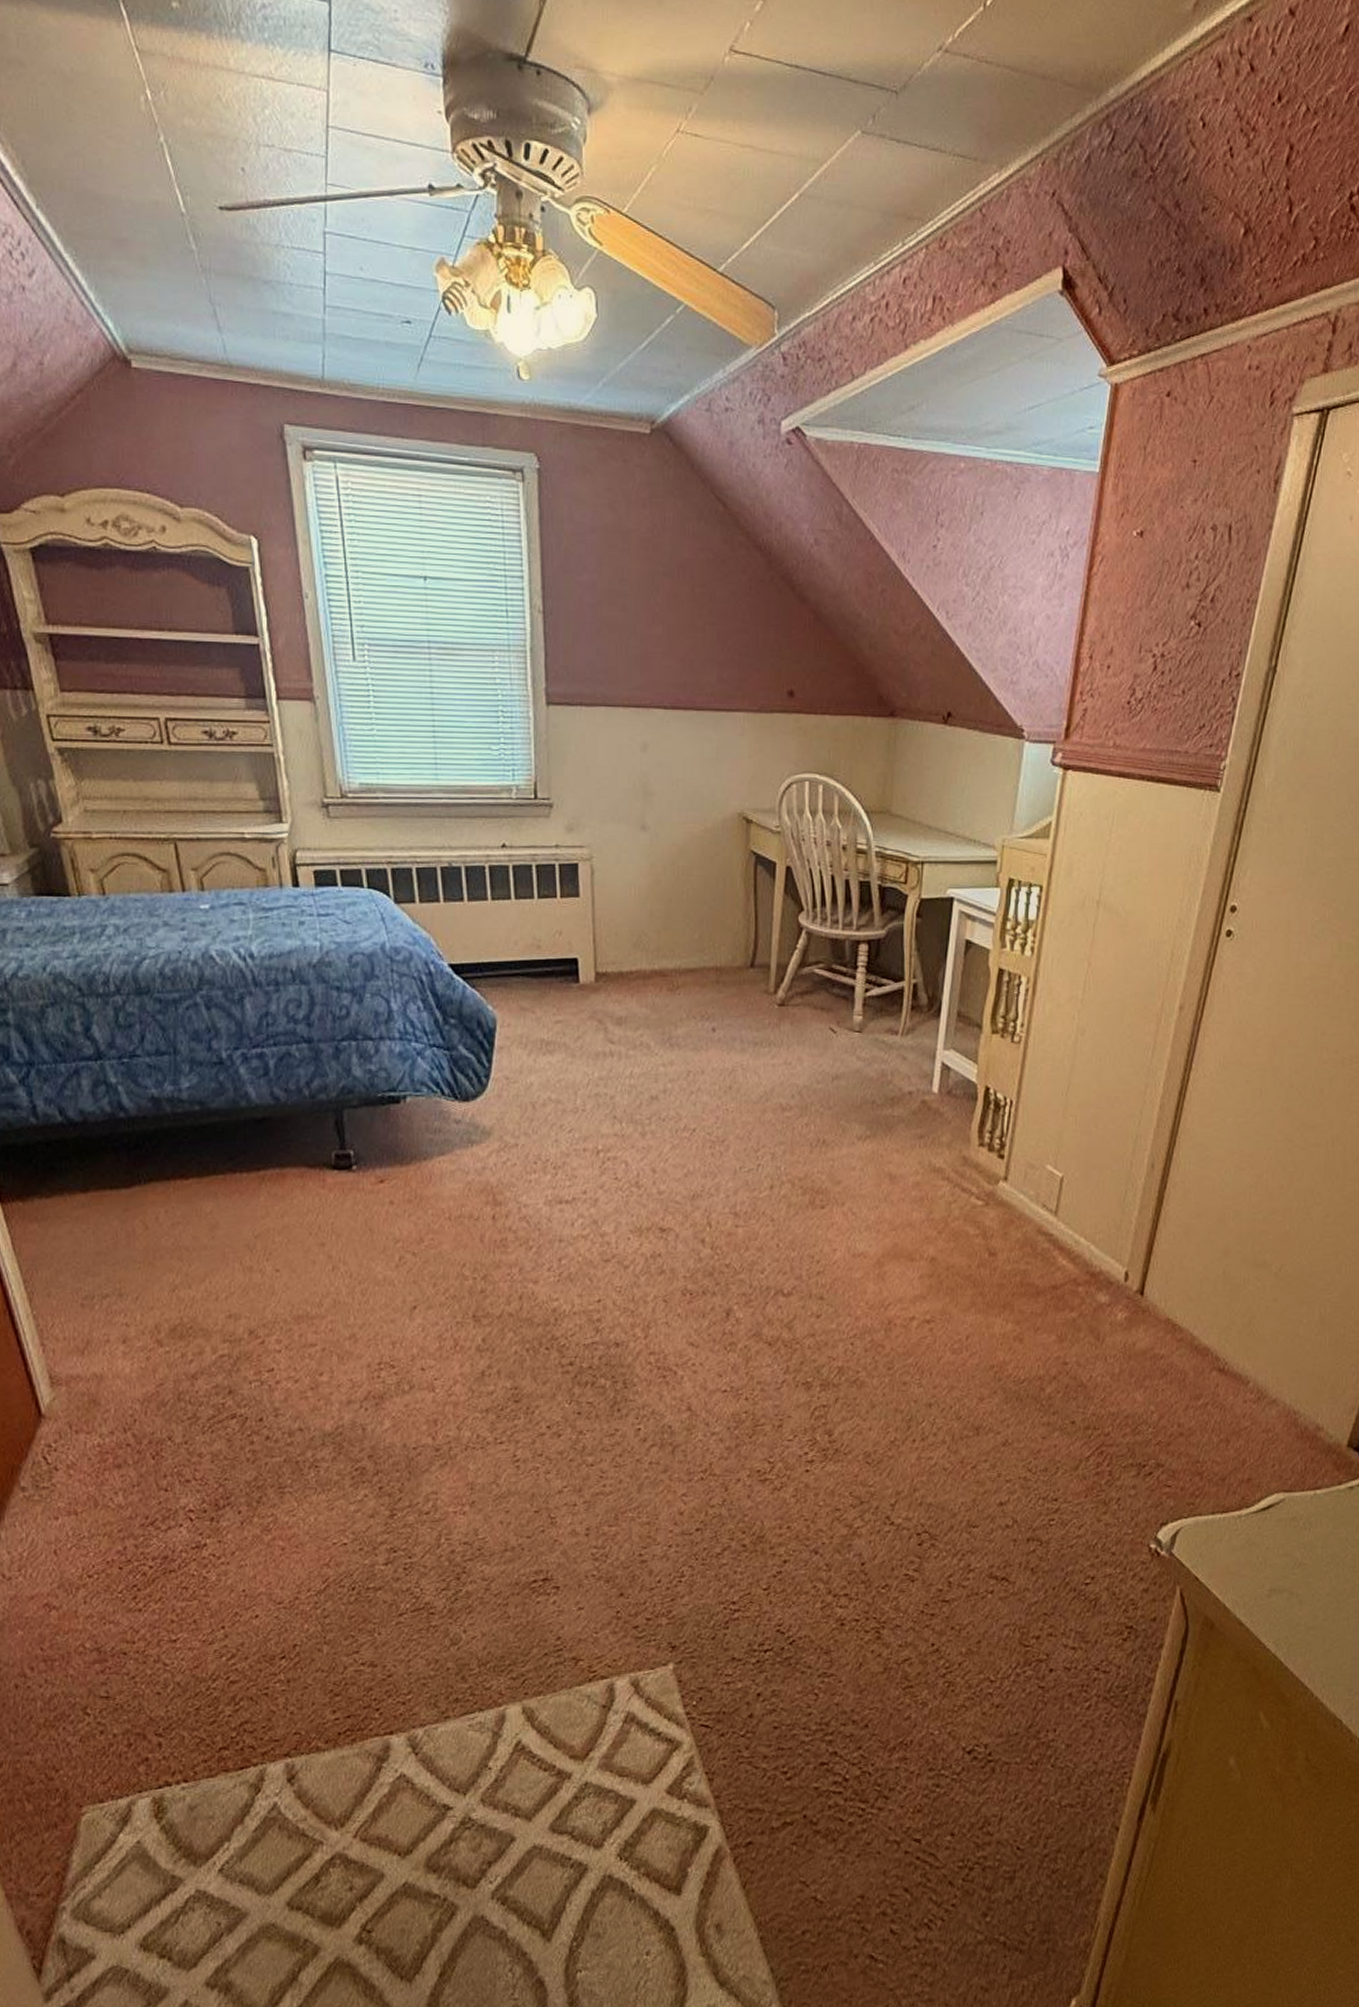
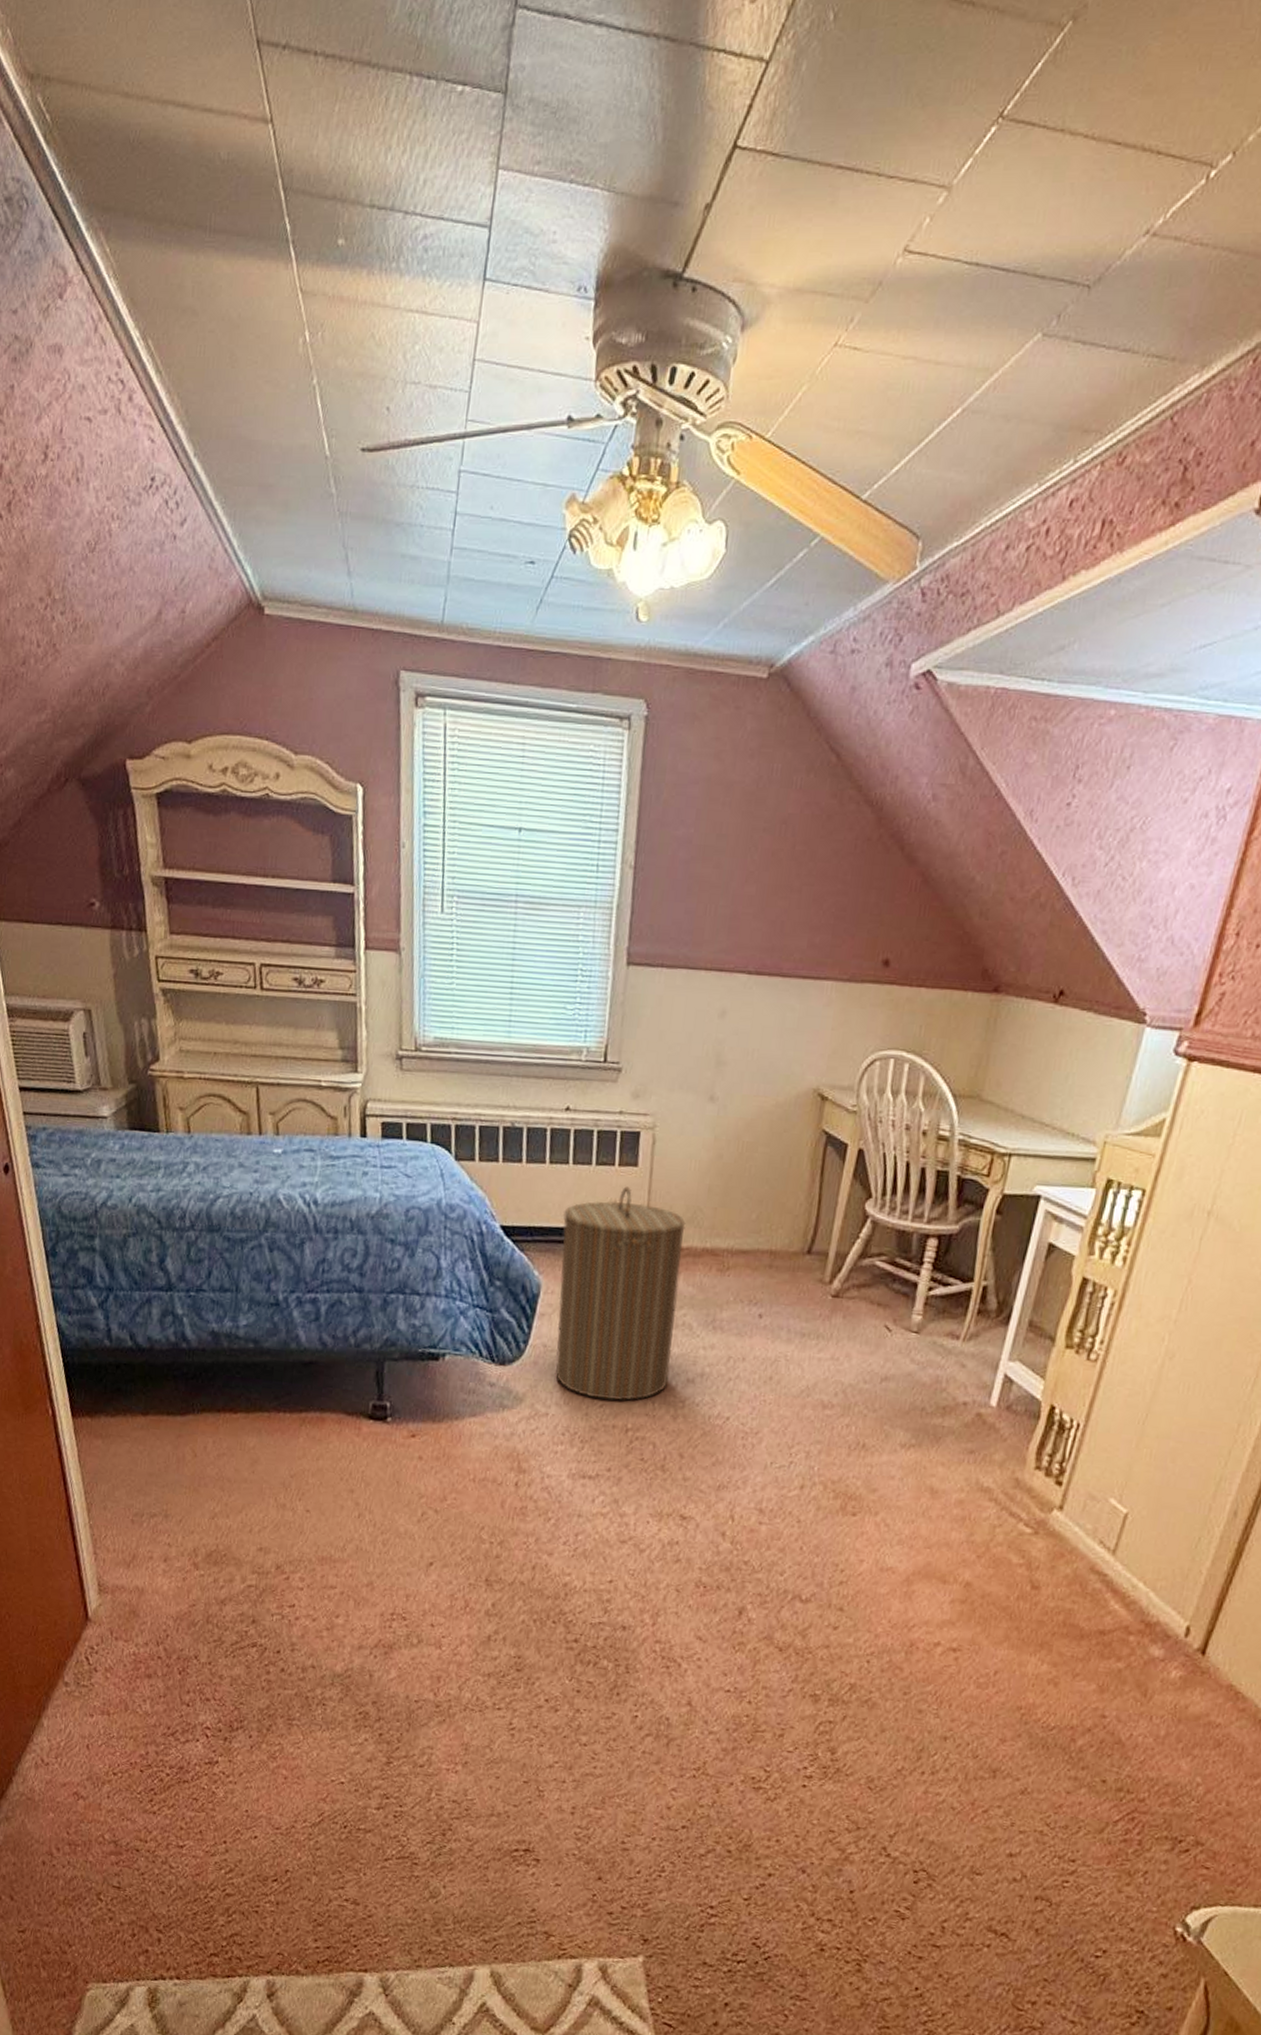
laundry hamper: none [510,917,633,1124] -> present [554,1186,686,1400]

